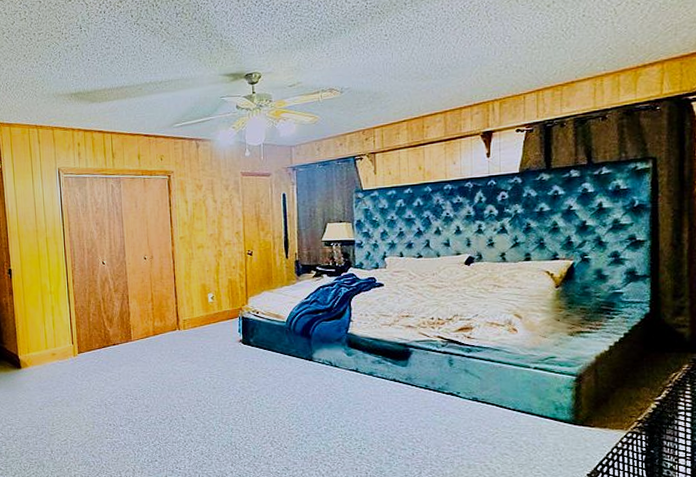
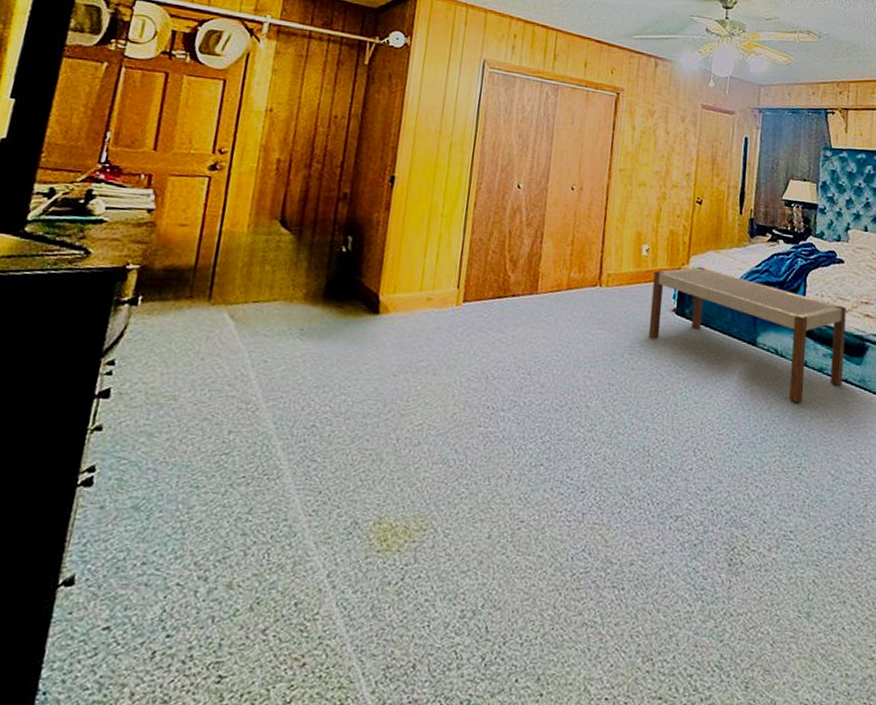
bench: none [220,305,391,401] -> present [648,266,846,404]

